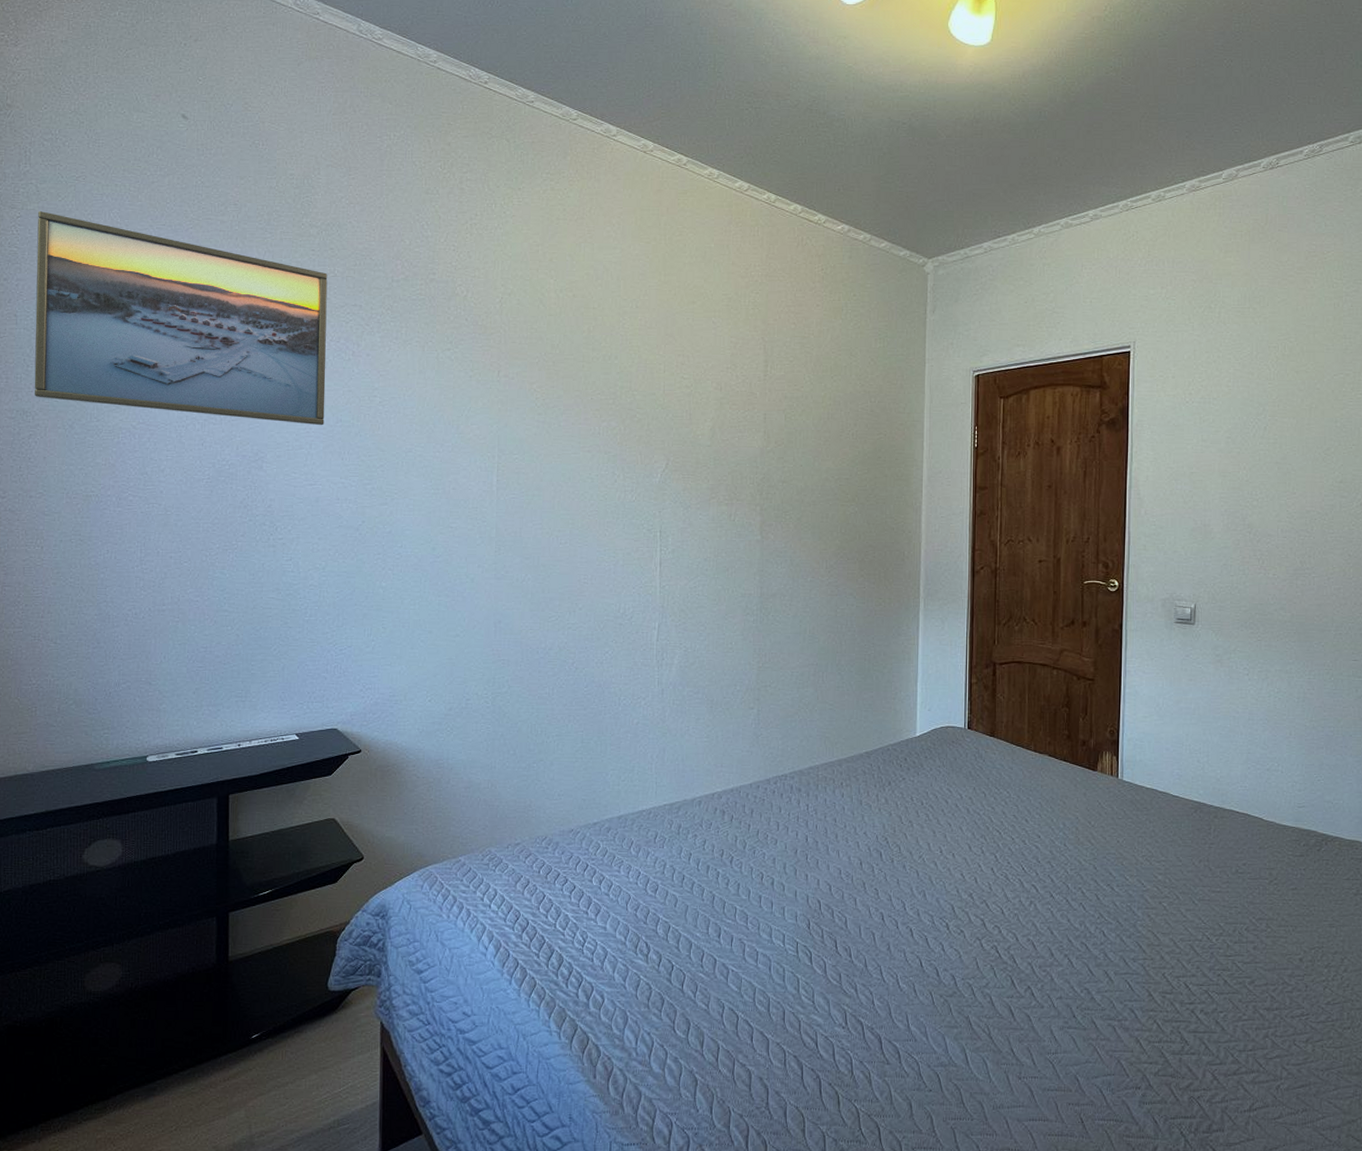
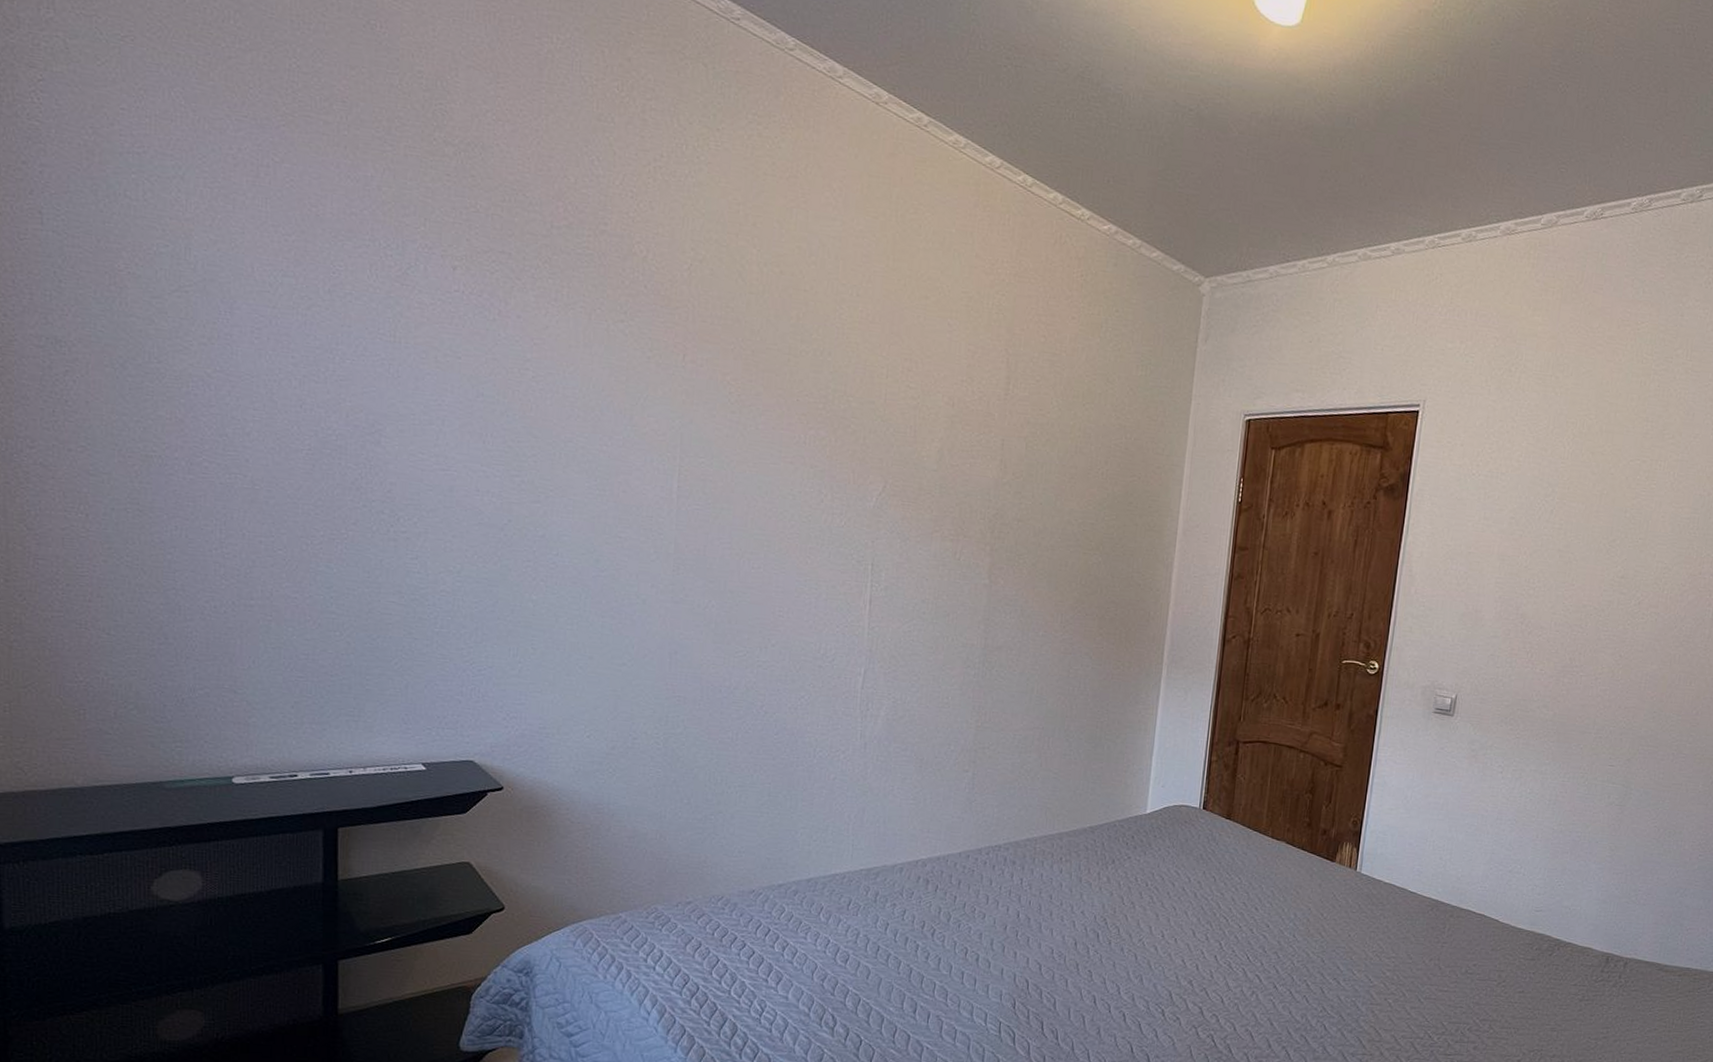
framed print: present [34,211,328,426] -> none [68,76,467,399]

